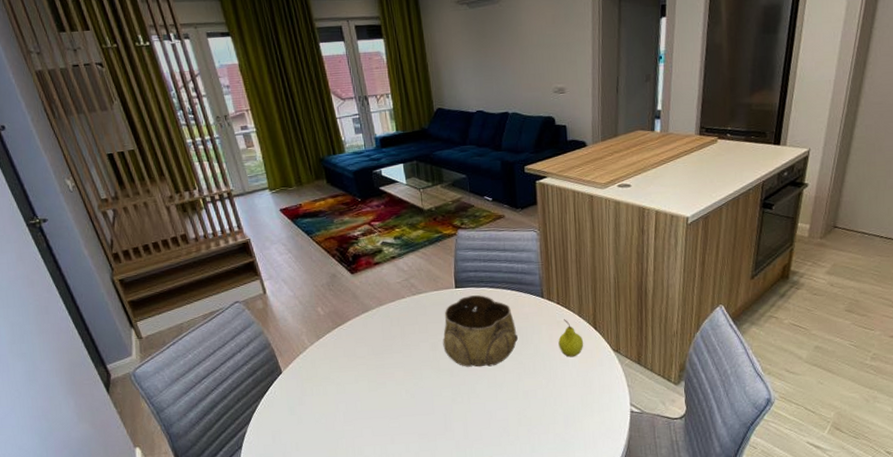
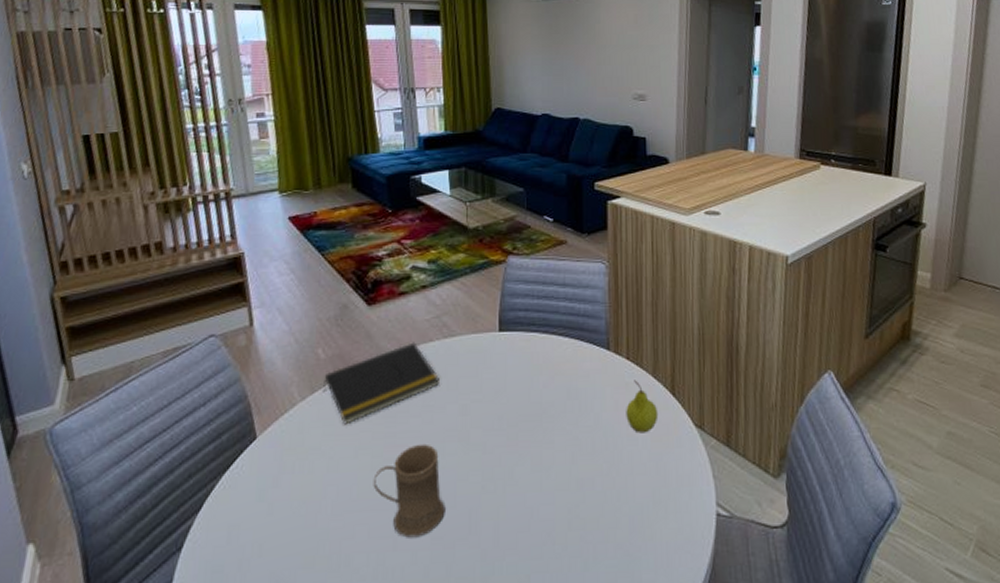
notepad: none [325,299,414,361] -> present [323,342,441,425]
mug: none [371,371,427,435] -> present [373,443,445,538]
decorative bowl: present [442,295,518,367] -> none [476,342,574,442]

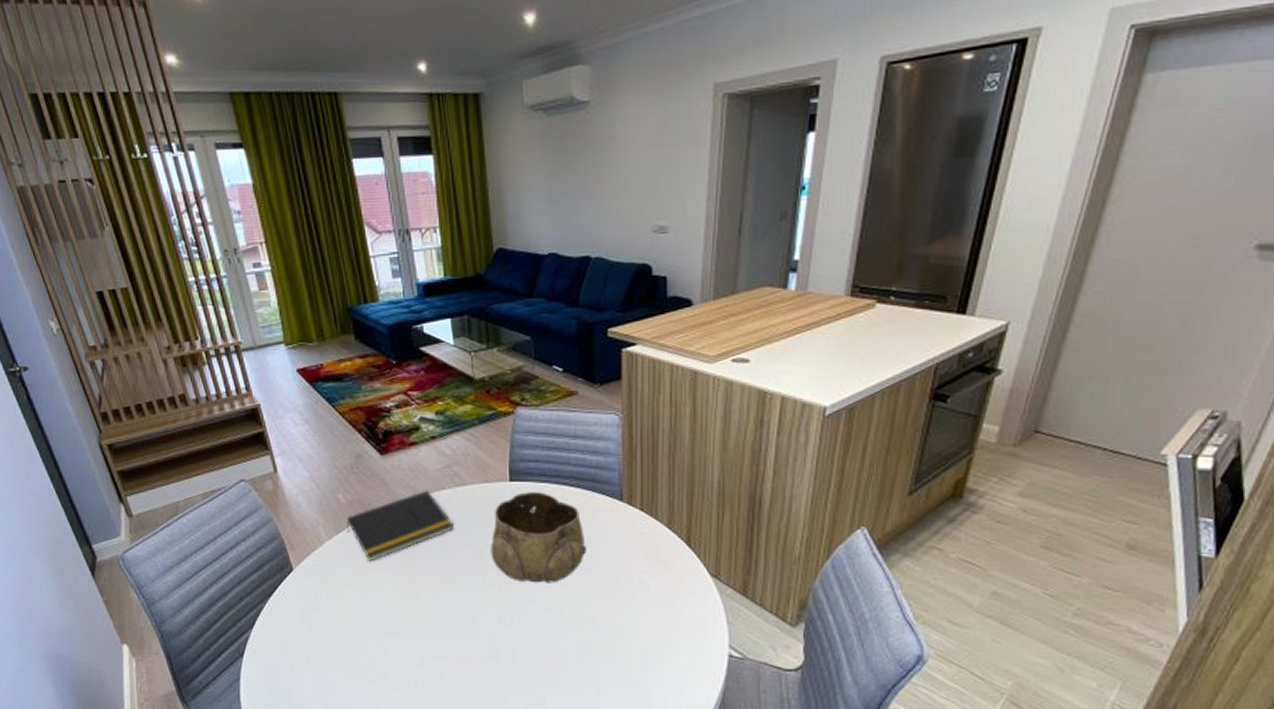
mug: present [373,443,445,538] -> none [399,581,466,658]
decorative bowl: none [476,342,574,442] -> present [490,492,586,583]
fruit: present [626,380,659,434] -> none [639,530,673,580]

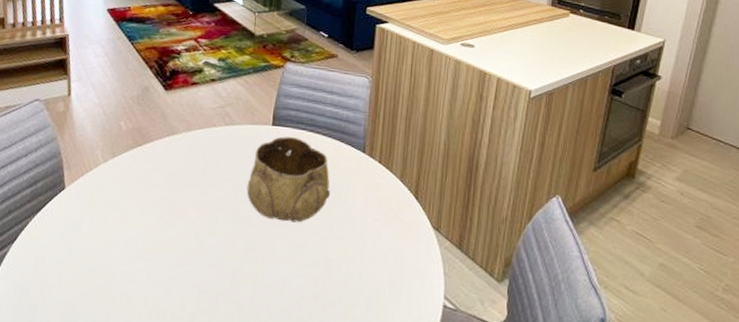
notepad: present [346,490,455,562] -> none [122,125,220,187]

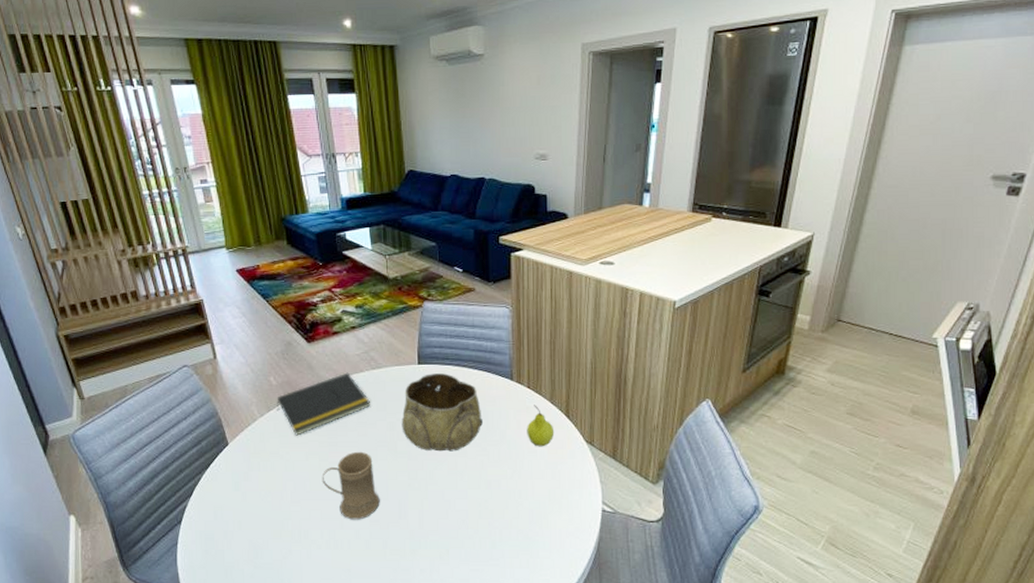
notepad: none [122,125,220,187] -> present [277,372,371,436]
mug: none [155,211,213,289] -> present [322,451,380,520]
fruit: none [373,181,402,228] -> present [527,405,555,447]

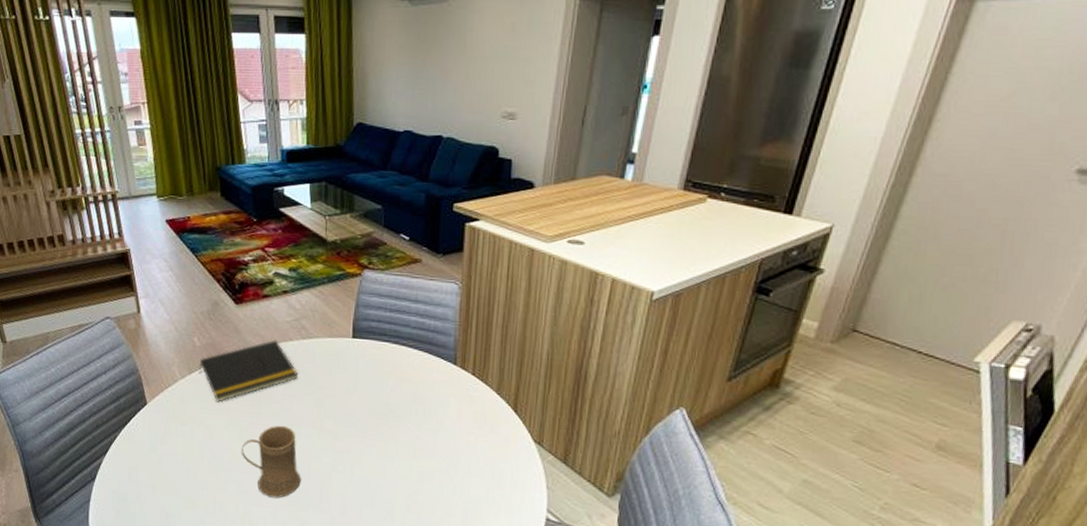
decorative bowl: present [401,373,483,452] -> none [329,349,419,437]
fruit: present [527,405,555,447] -> none [467,394,499,442]

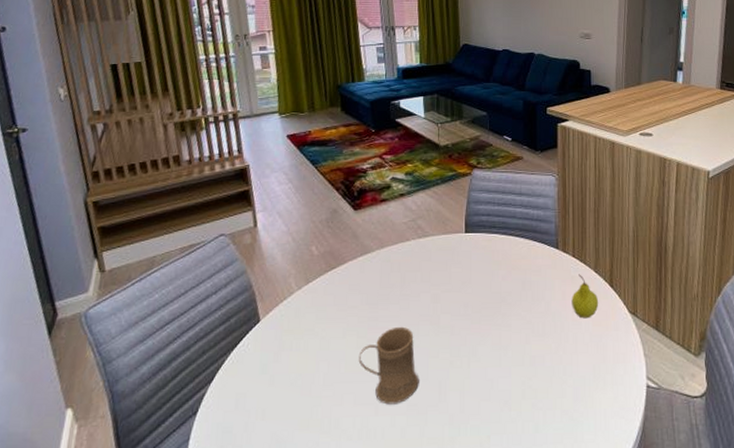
notepad: present [199,340,299,402] -> none [316,241,416,310]
fruit: none [467,394,499,442] -> present [572,274,599,319]

